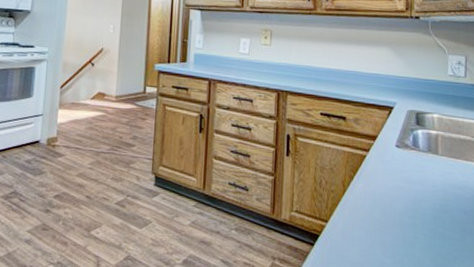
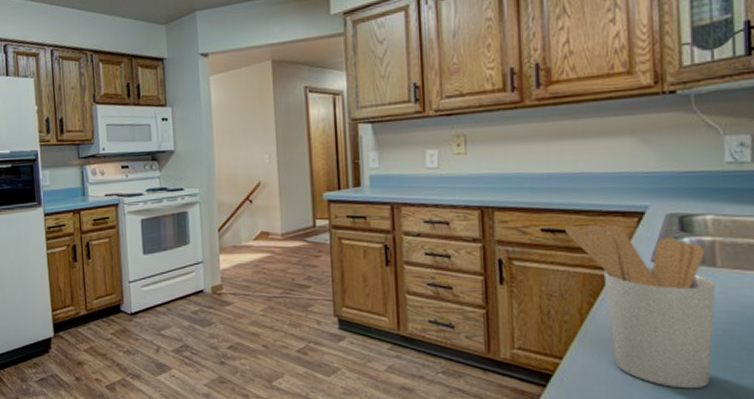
utensil holder: none [338,113,438,252] -> present [566,224,716,389]

